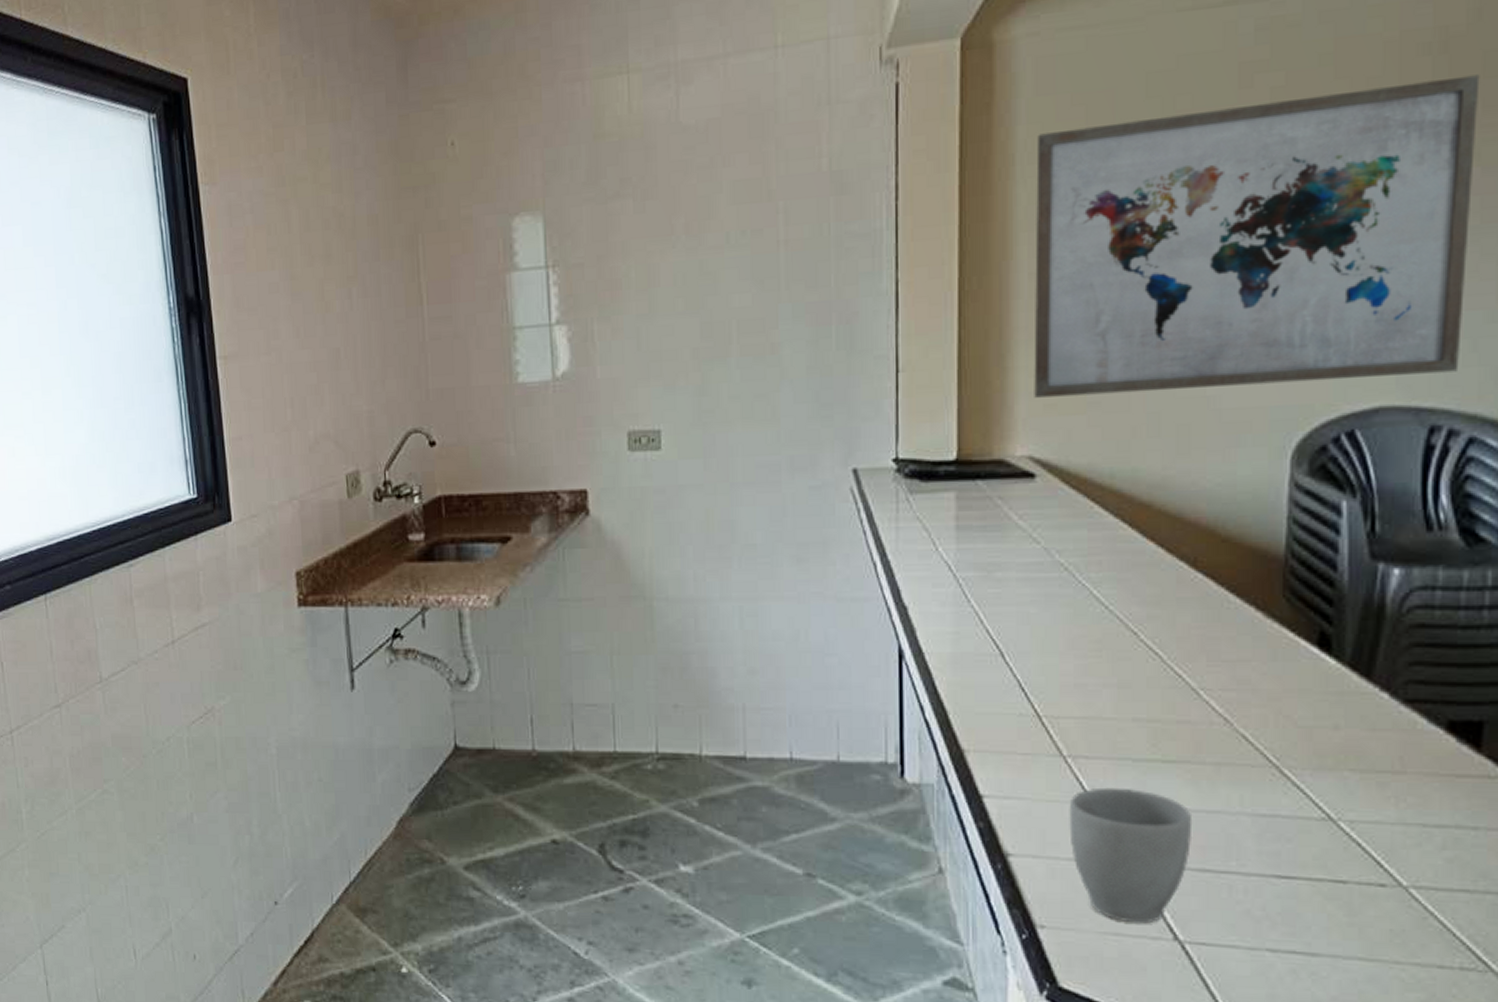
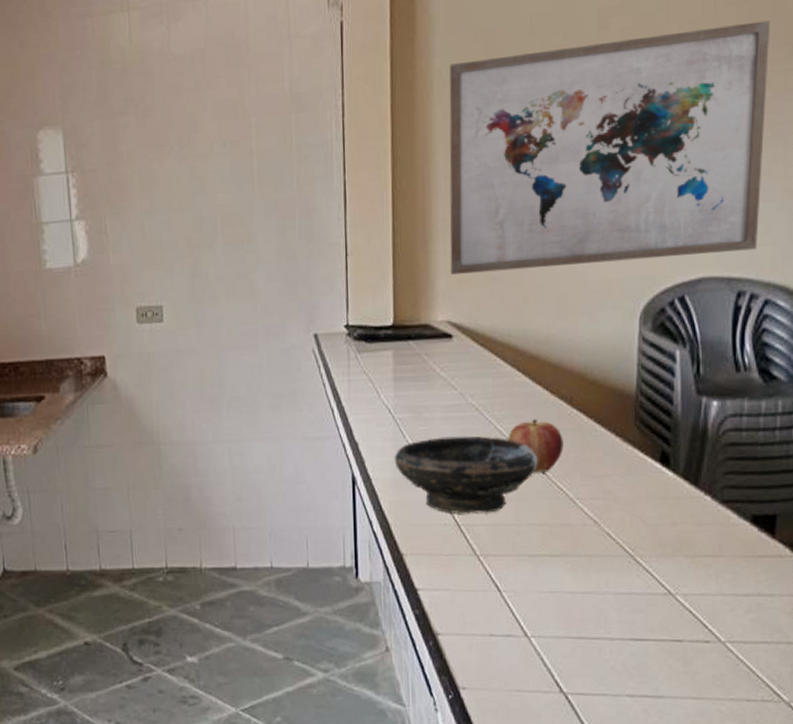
bowl: none [955,602,1148,702] -> present [394,436,538,514]
mug: present [1069,787,1193,924] -> none [482,577,572,681]
apple: none [1108,584,1184,653] -> present [508,419,564,473]

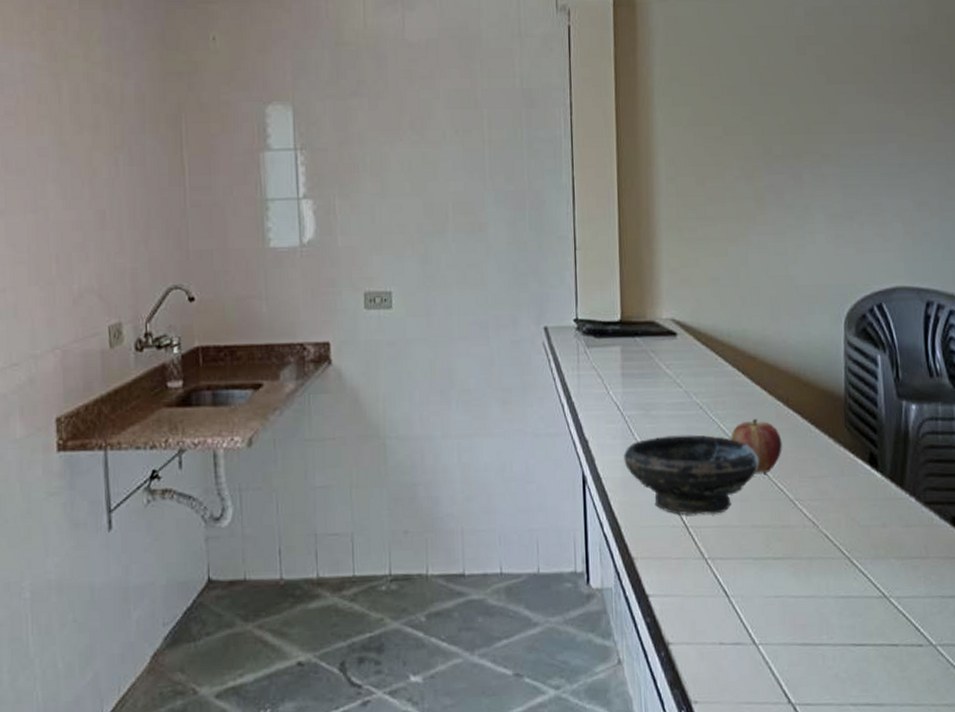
wall art: present [449,20,771,275] -> none [668,60,941,273]

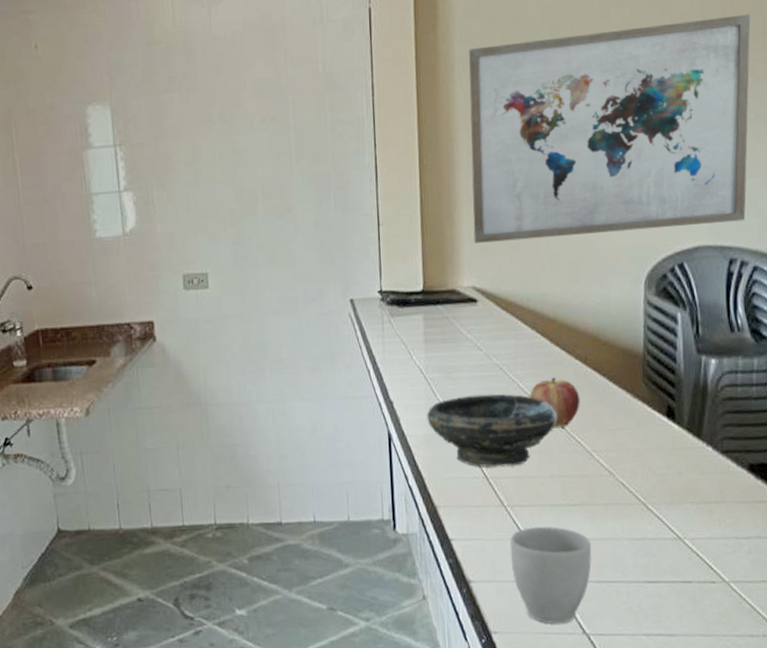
wall art: none [668,60,941,273] -> present [469,14,751,243]
mug: none [711,582,796,693] -> present [510,526,592,624]

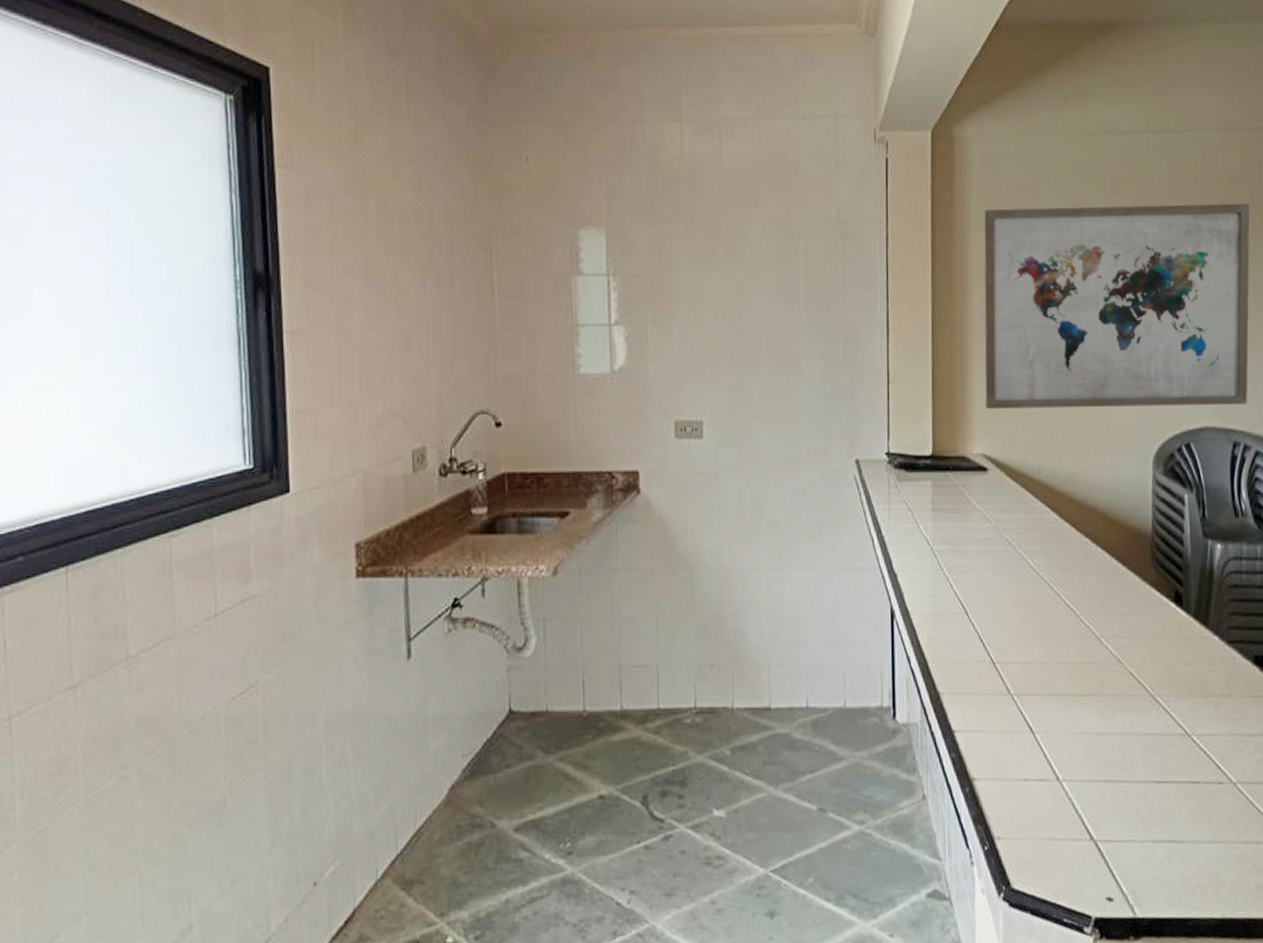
bowl: present [427,394,558,467] -> none [932,570,1067,651]
mug: present [510,526,592,624] -> none [1016,718,1100,829]
apple: present [530,378,580,428] -> none [1039,556,1089,610]

